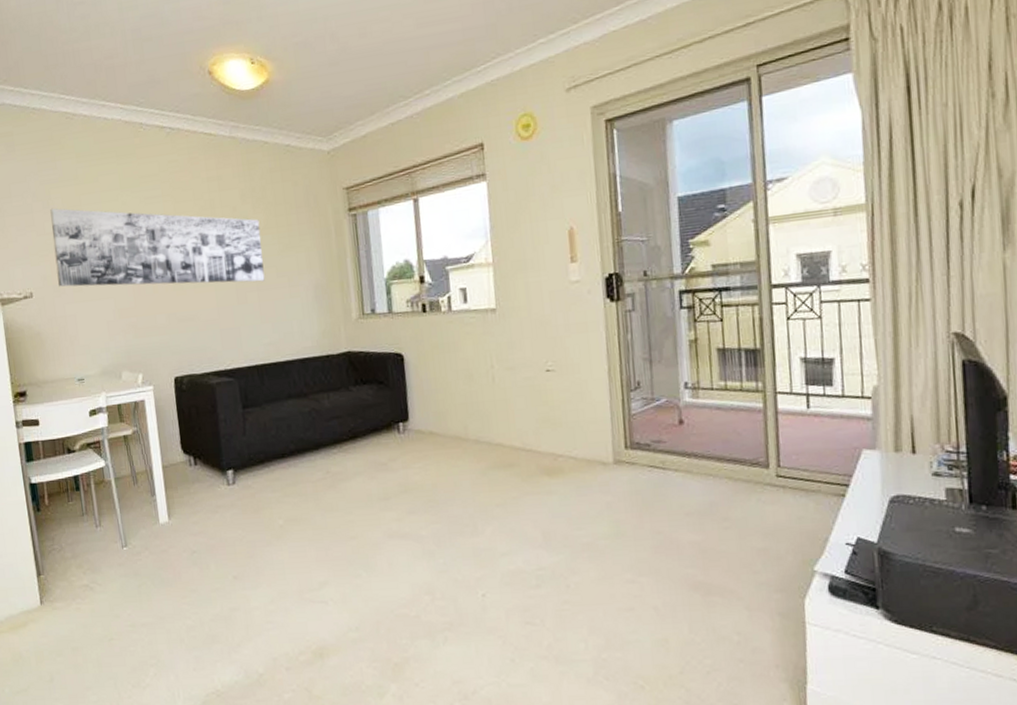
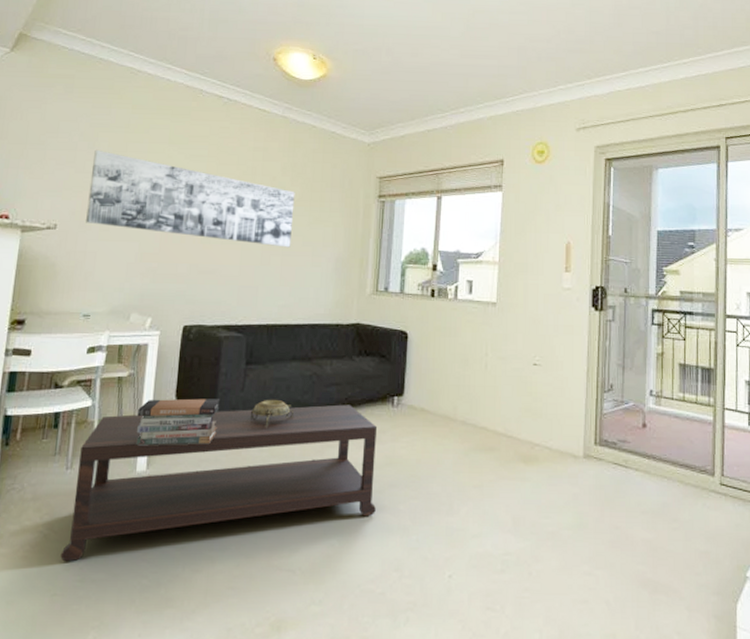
coffee table: none [104,436,398,610] -> present [60,404,378,562]
book stack: none [148,446,228,499] -> present [136,398,221,446]
decorative bowl: none [257,439,301,468] -> present [251,399,294,427]

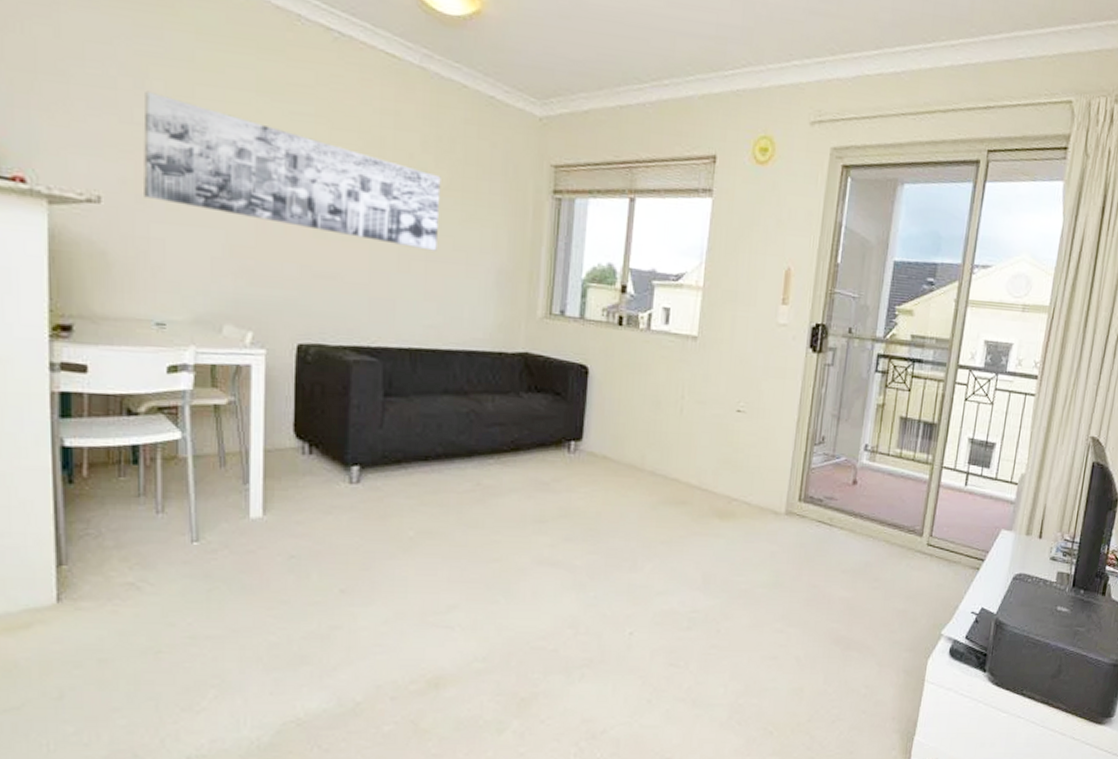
coffee table: present [60,404,378,562] -> none [161,448,551,617]
book stack: present [136,398,221,446] -> none [245,433,353,489]
decorative bowl: present [251,399,294,427] -> none [393,438,448,471]

